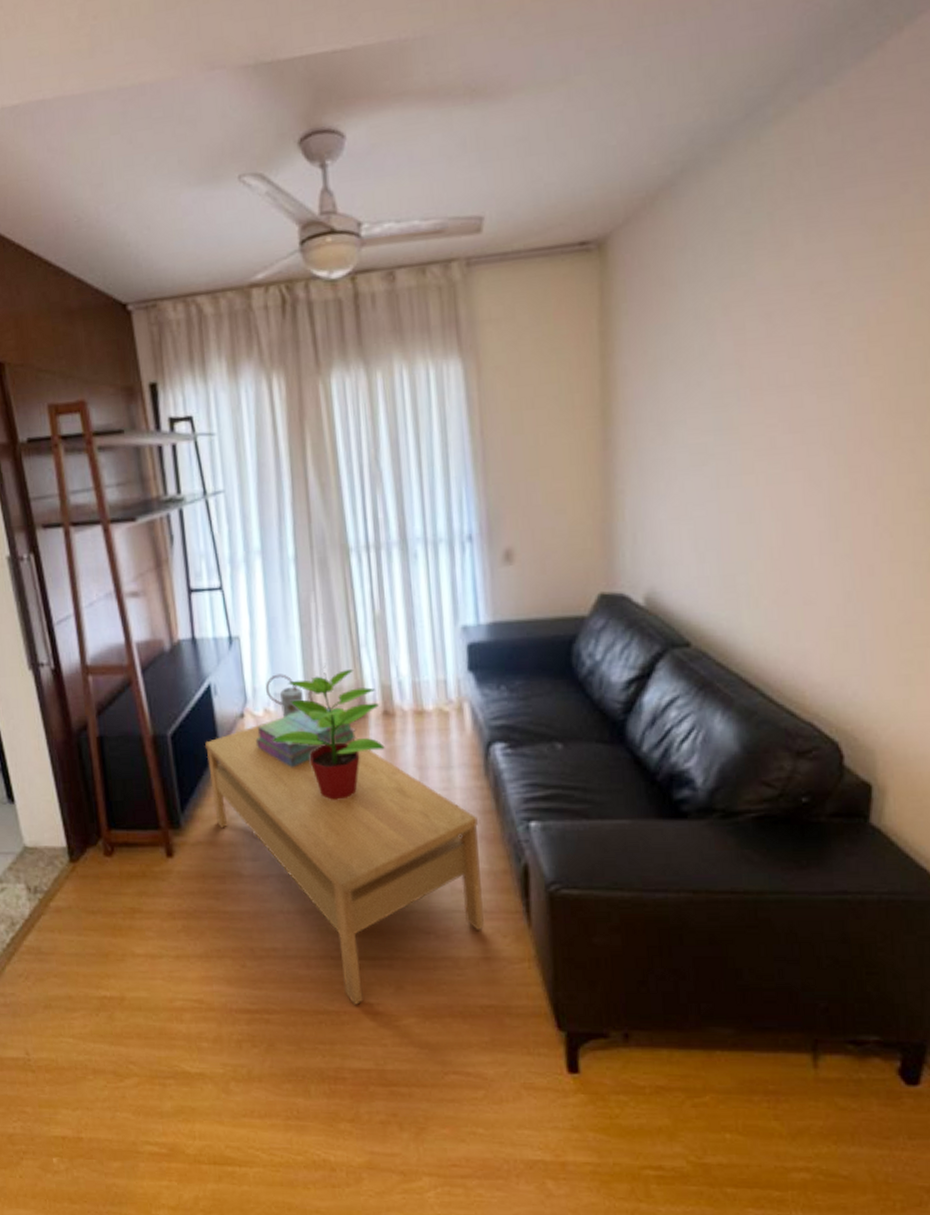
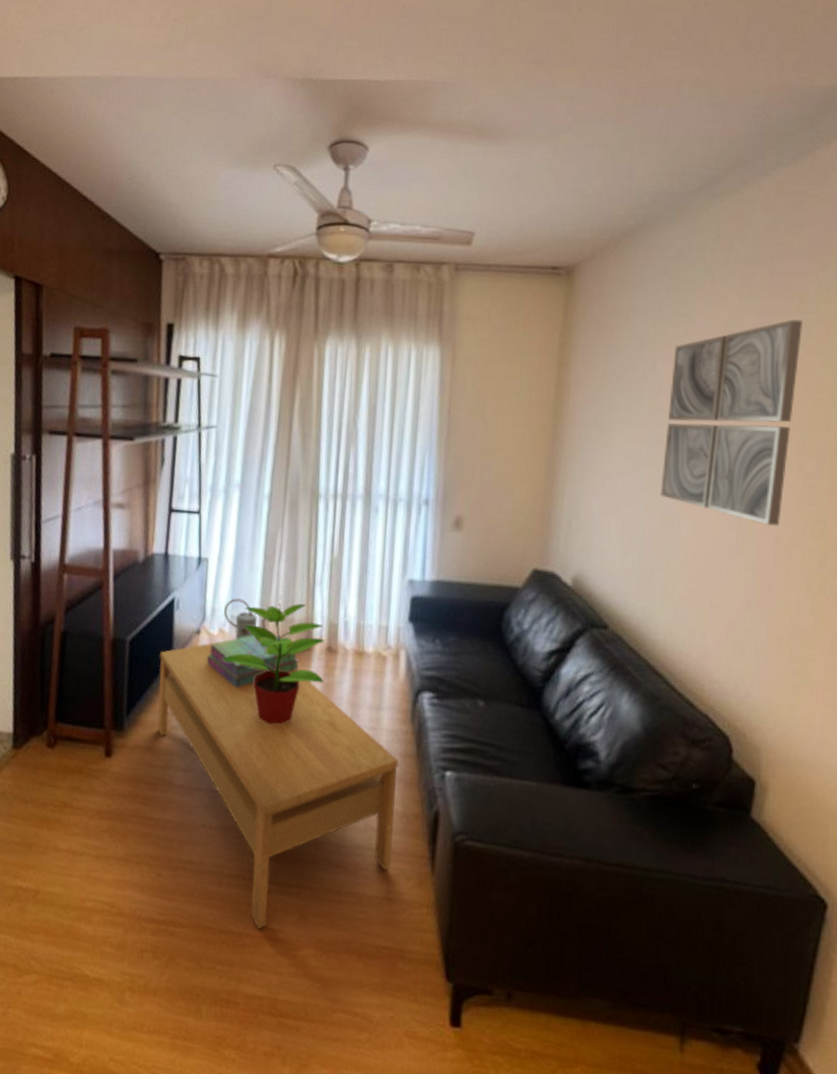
wall art: none [733,256,886,504] -> present [660,319,802,526]

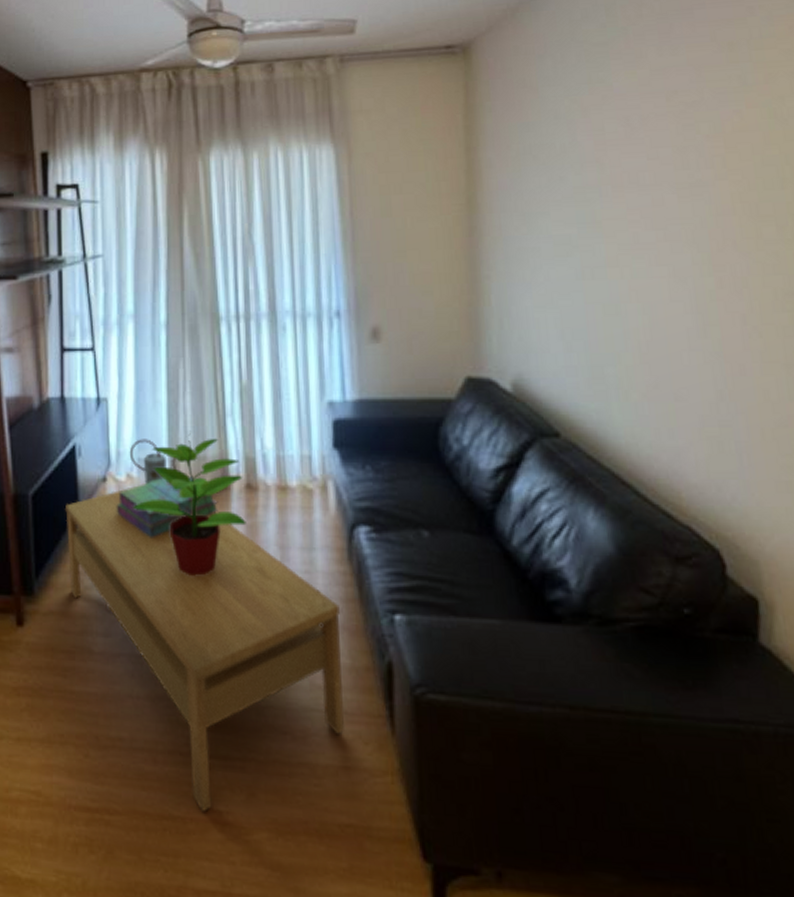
wall art: present [660,319,802,526] -> none [594,71,744,303]

